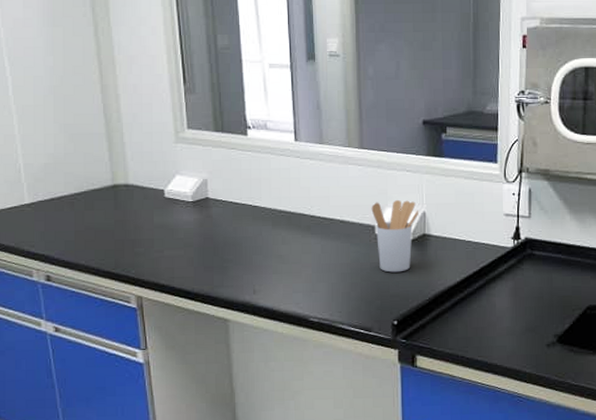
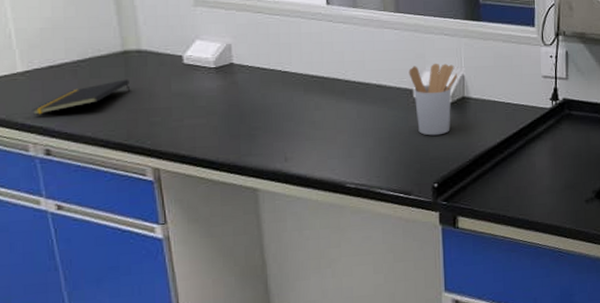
notepad: none [36,211,119,244] -> present [32,79,131,115]

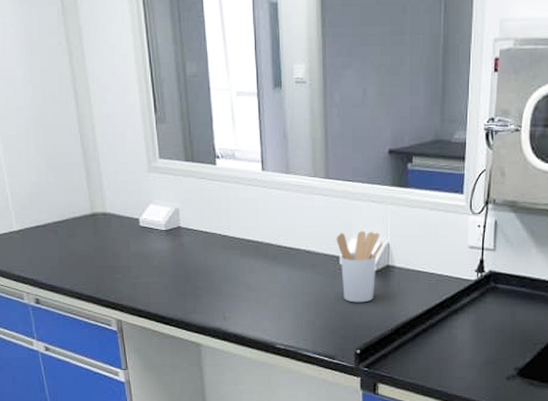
notepad: present [32,79,131,115] -> none [25,239,99,269]

